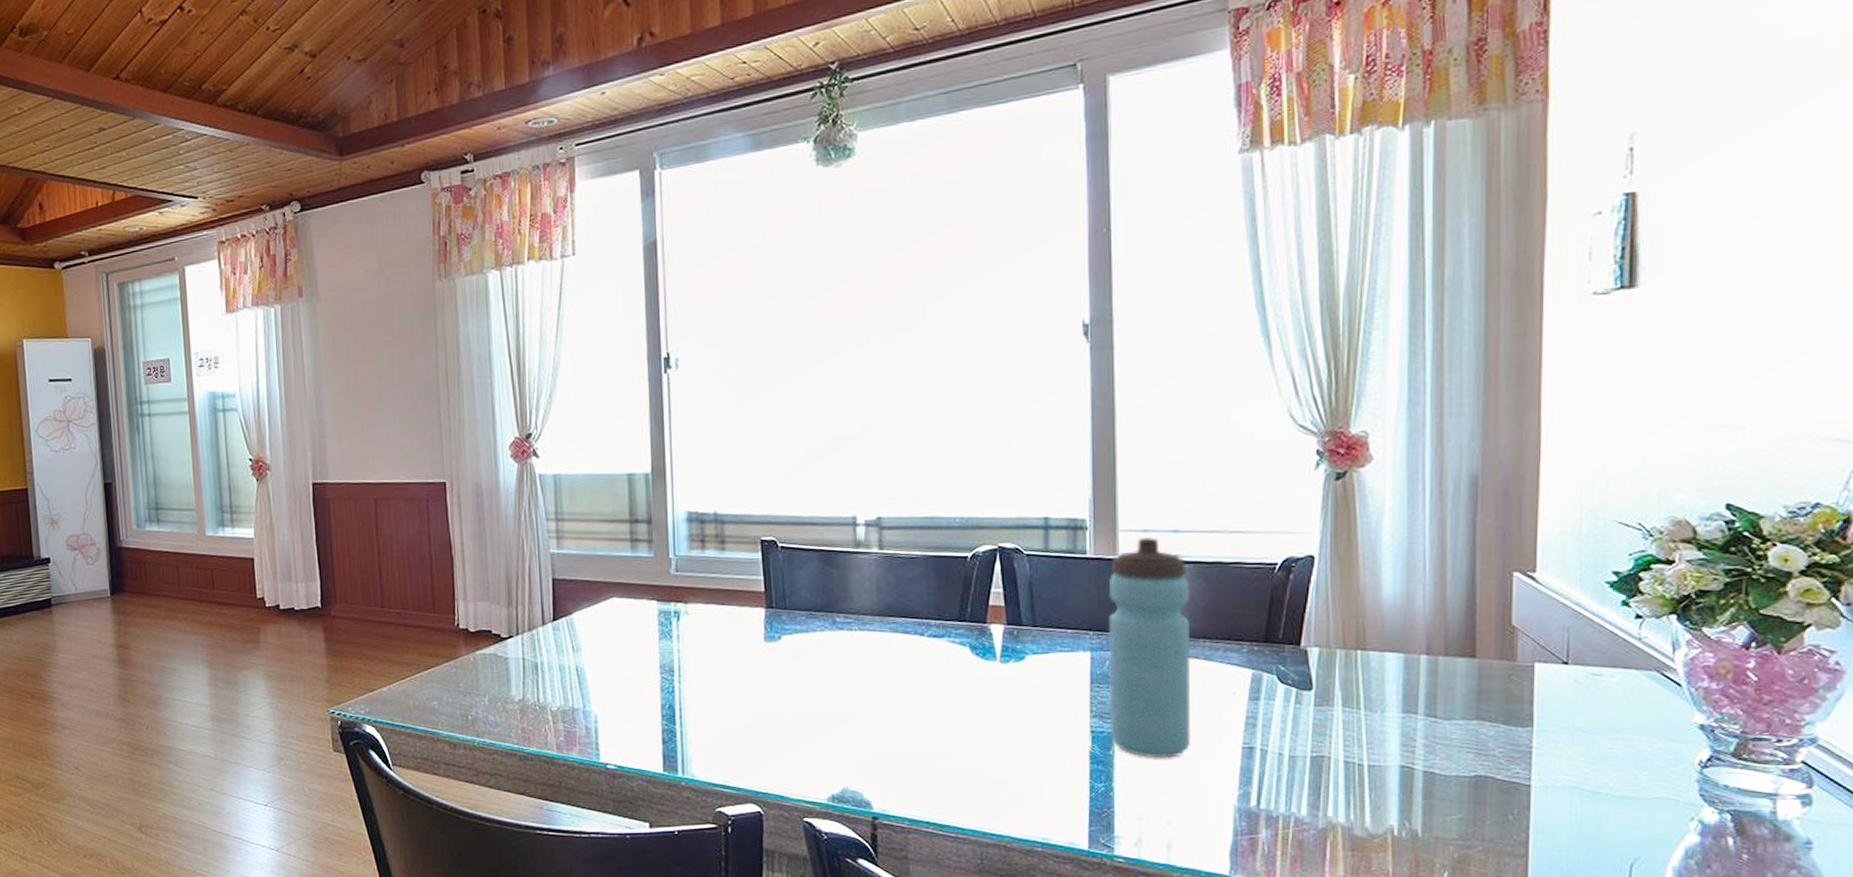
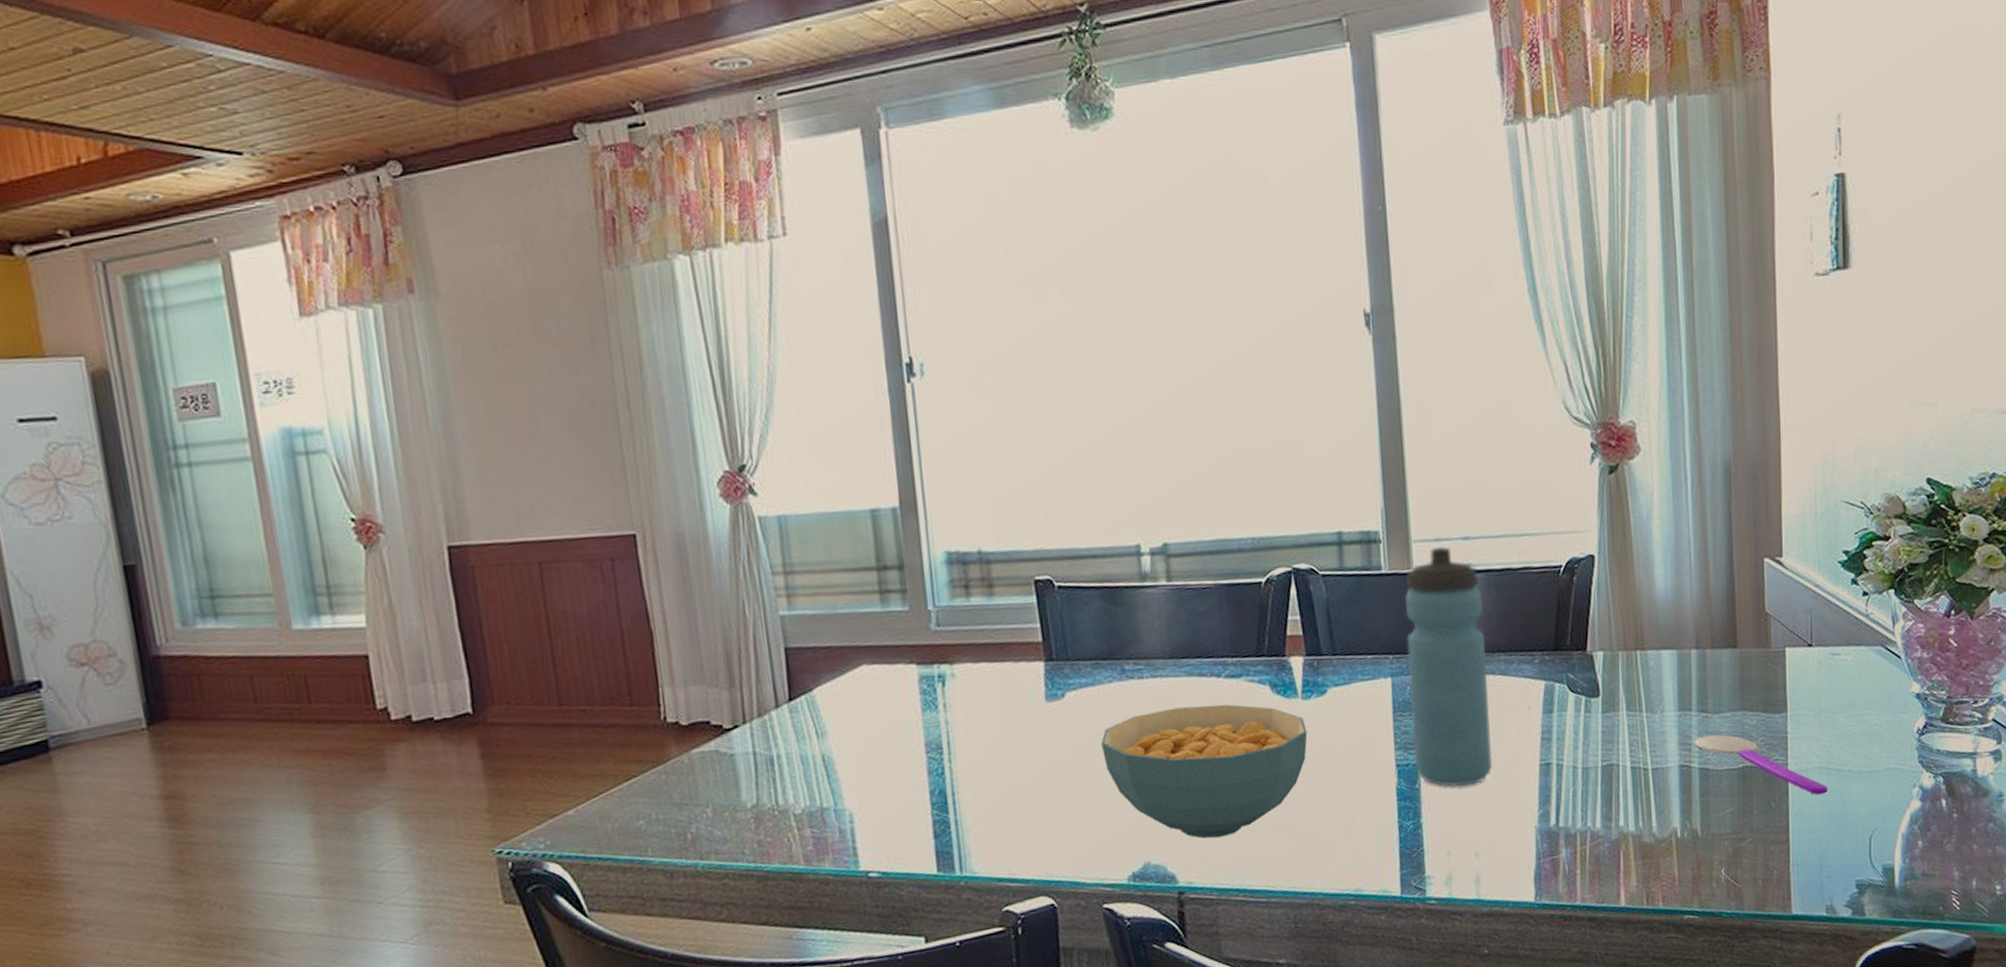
cereal bowl: none [811,658,1004,775] -> present [1101,704,1308,839]
spoon: none [1419,741,1580,814] -> present [1694,734,1828,795]

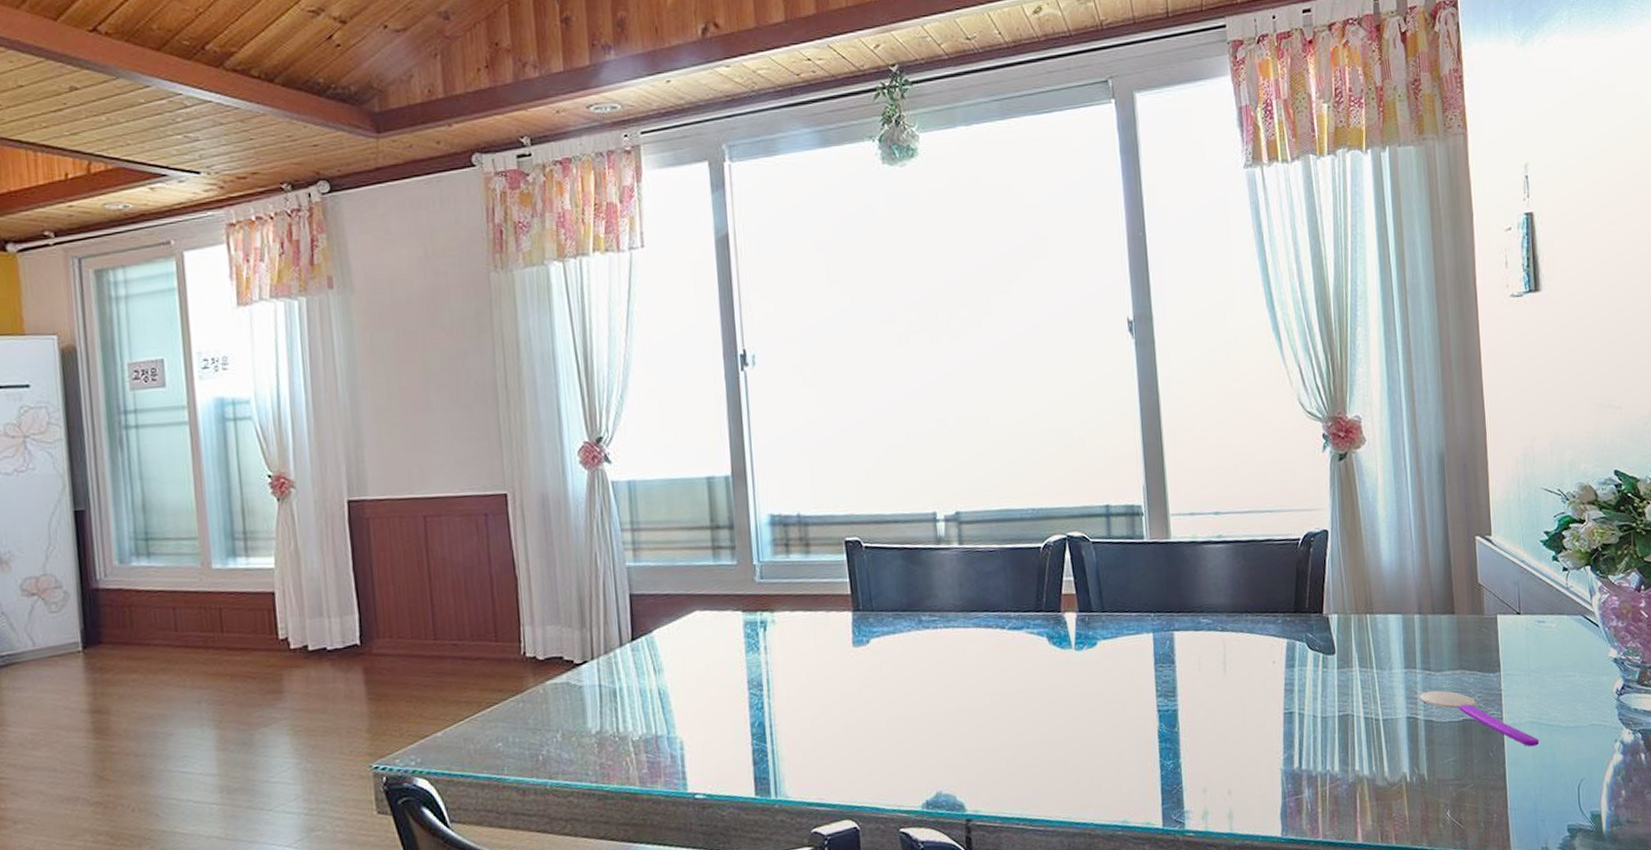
cereal bowl: present [1101,704,1308,839] -> none [900,653,1080,772]
water bottle: present [1405,545,1493,788] -> none [1164,519,1243,732]

